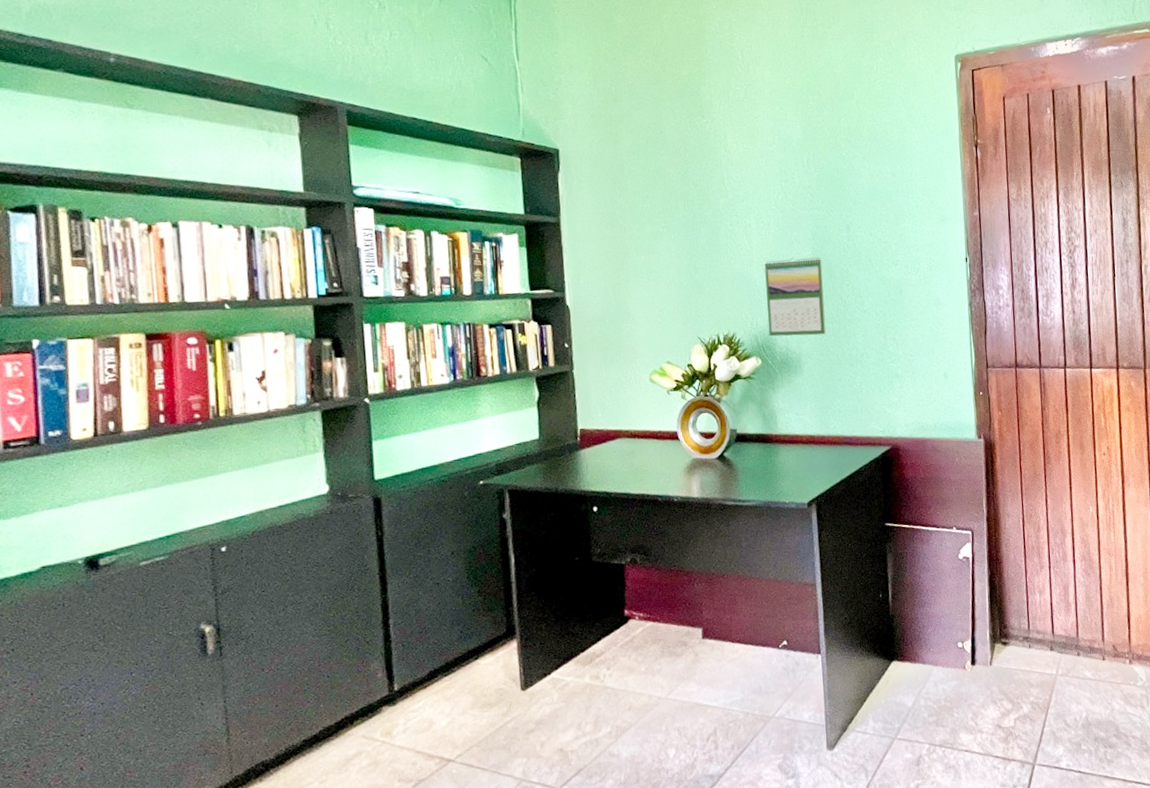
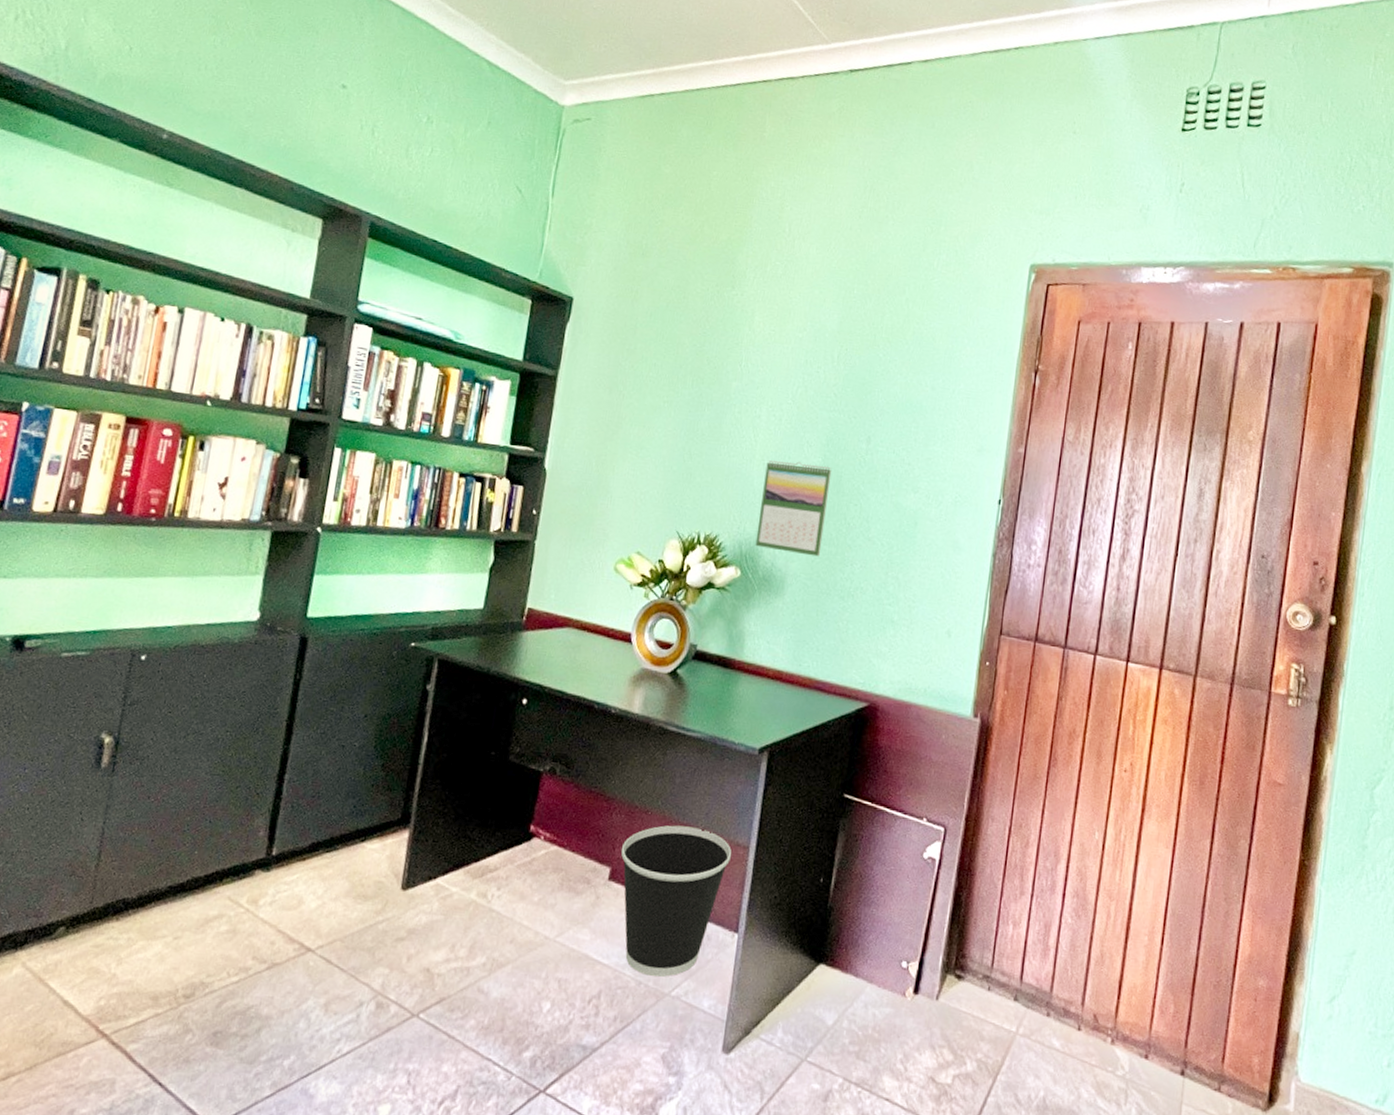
wastebasket: none [707,578,803,707] -> present [620,825,732,978]

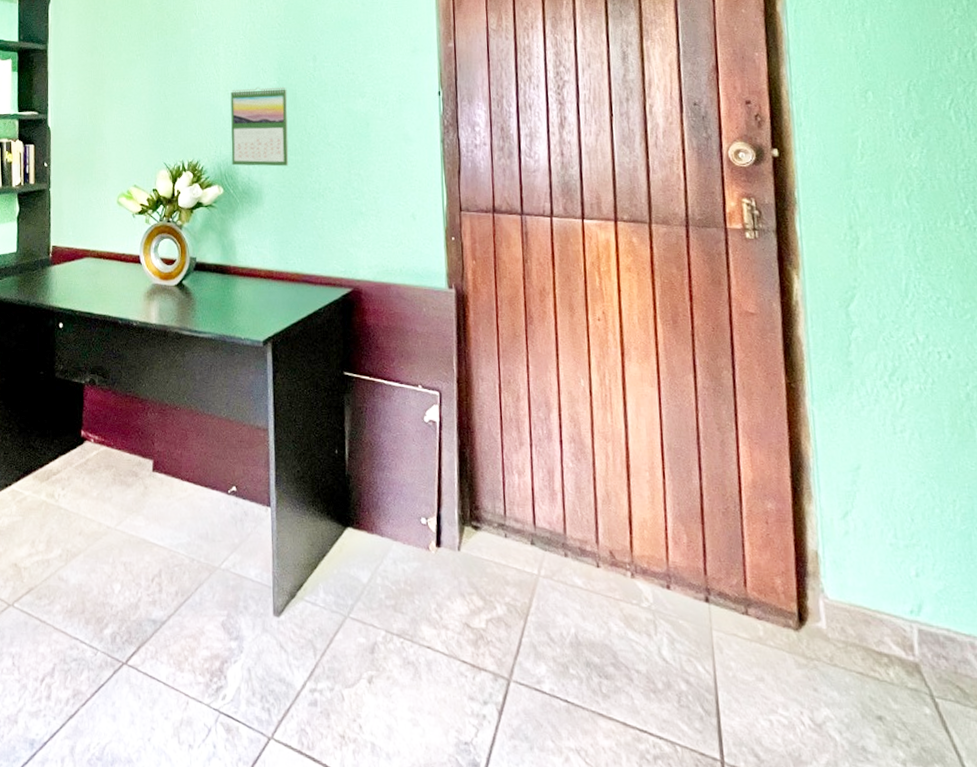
wastebasket: present [620,825,732,978] -> none [159,417,255,553]

